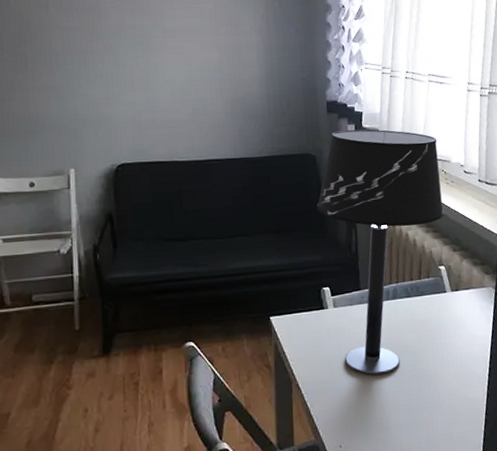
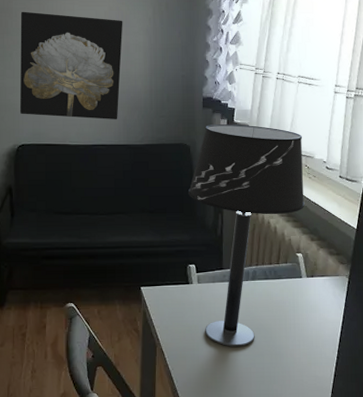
wall art: none [111,11,233,131] -> present [19,11,123,120]

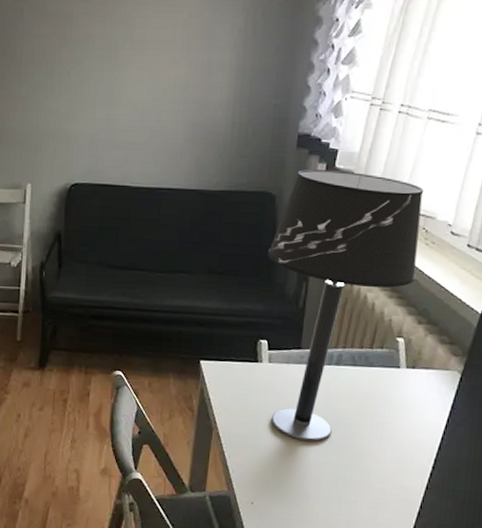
wall art: present [19,11,123,120] -> none [74,18,206,159]

